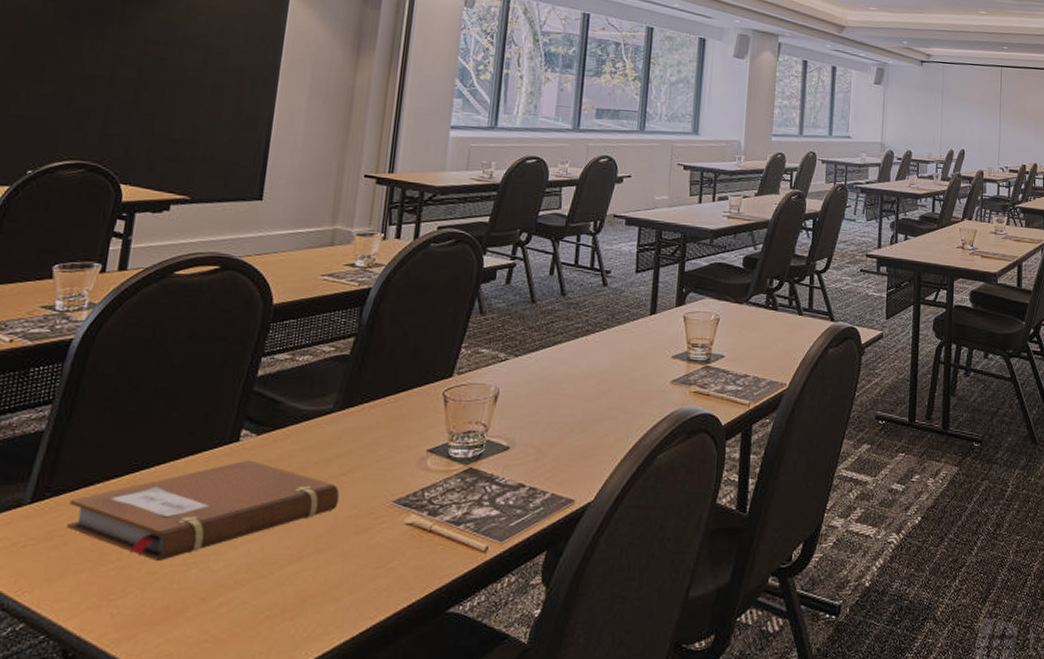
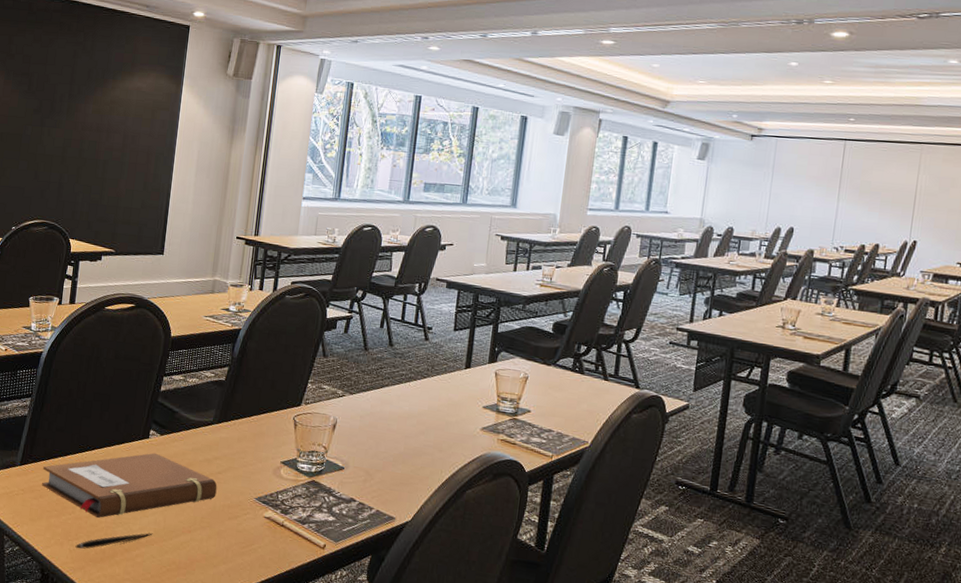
pen: none [120,570,245,611] -> present [75,532,153,549]

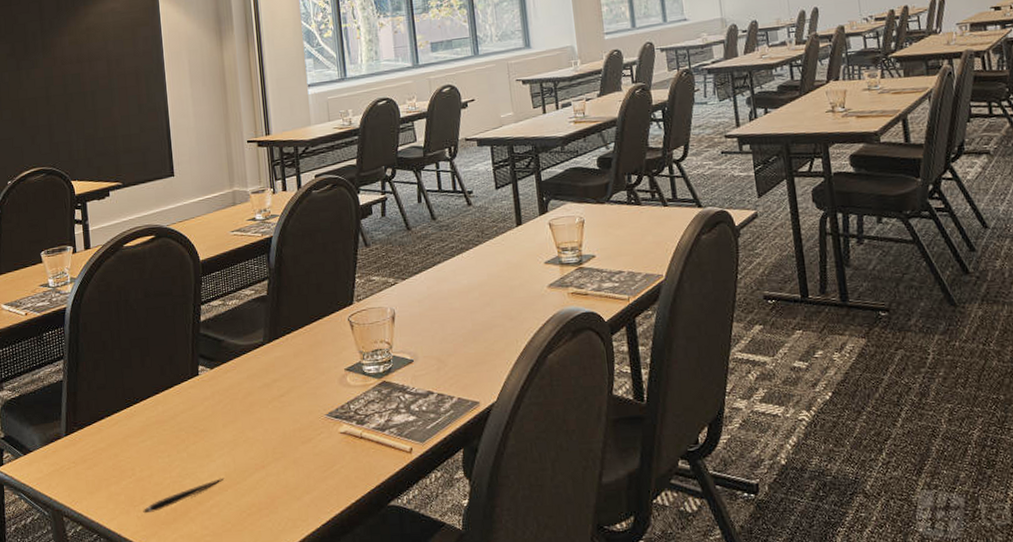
notebook: present [42,453,217,518] -> none [91,389,284,474]

